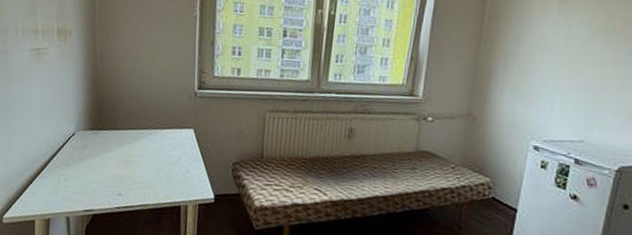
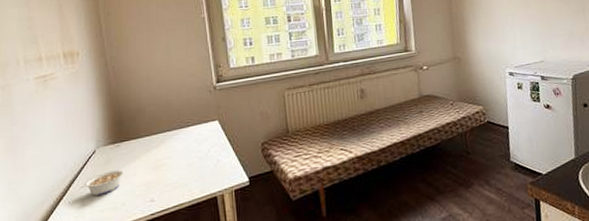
legume: none [57,155,98,178] -> present [80,170,124,196]

